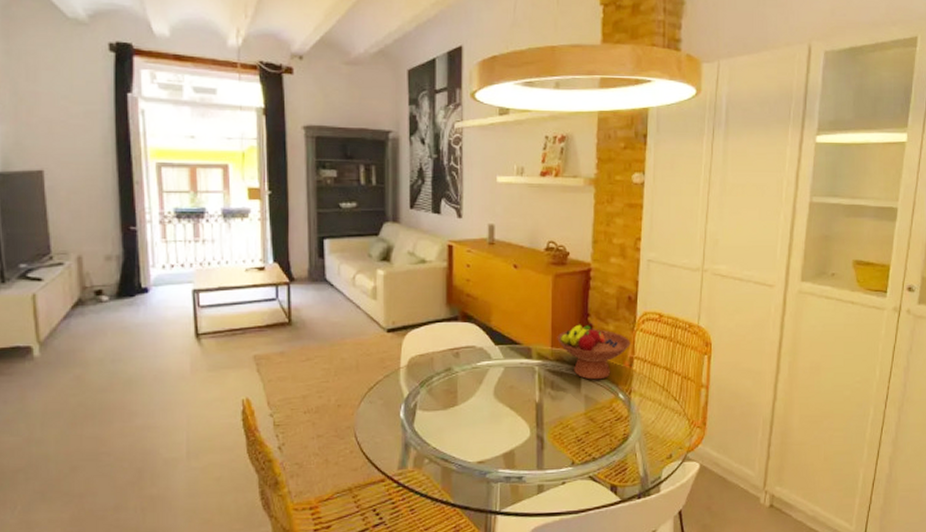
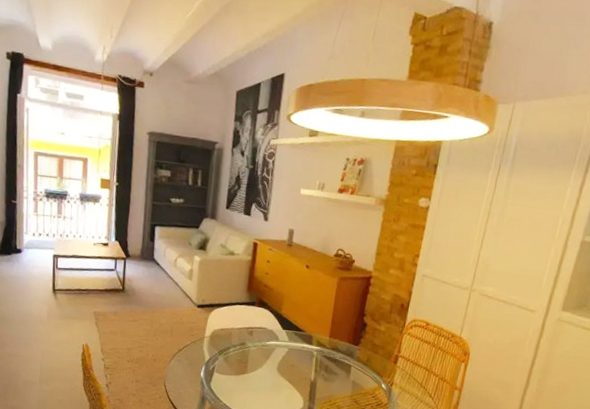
fruit bowl: present [557,324,631,380] -> none [335,321,398,370]

